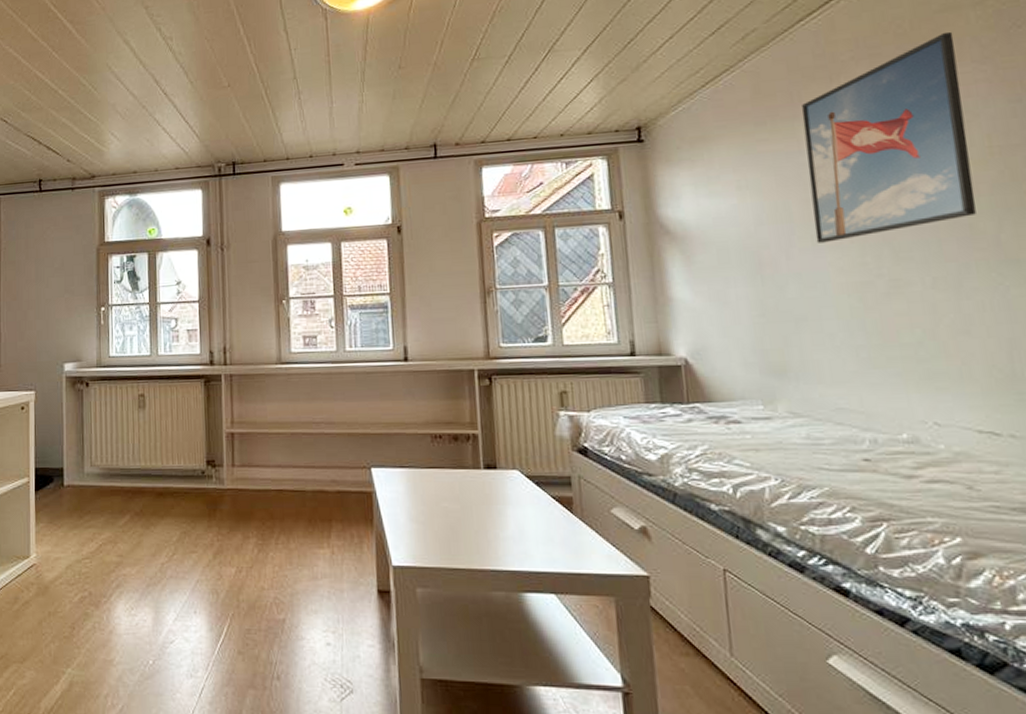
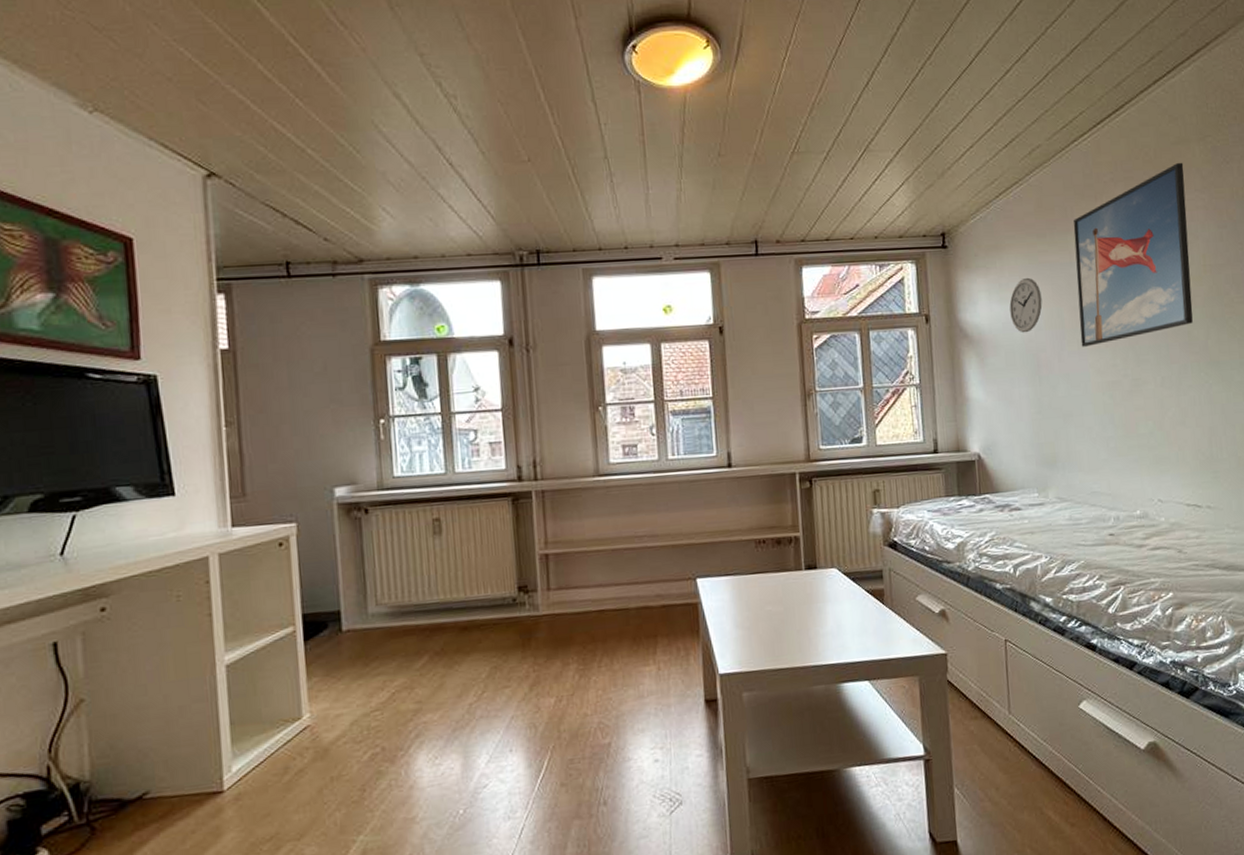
wall clock: none [721,168,764,229] -> present [1009,277,1043,333]

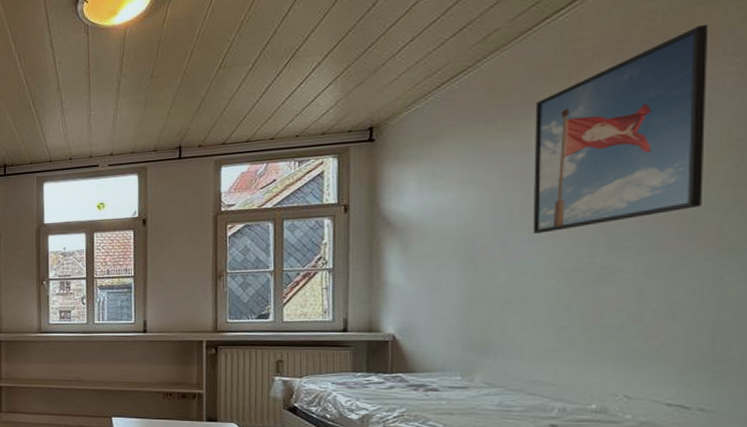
wall clock: present [1009,277,1043,333] -> none [444,164,486,221]

